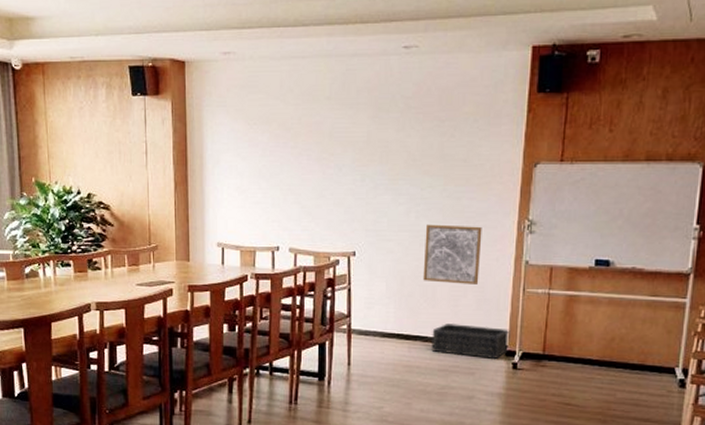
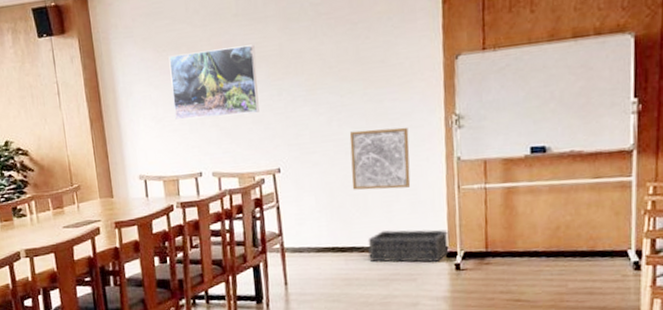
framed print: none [259,129,344,195] -> present [168,44,259,120]

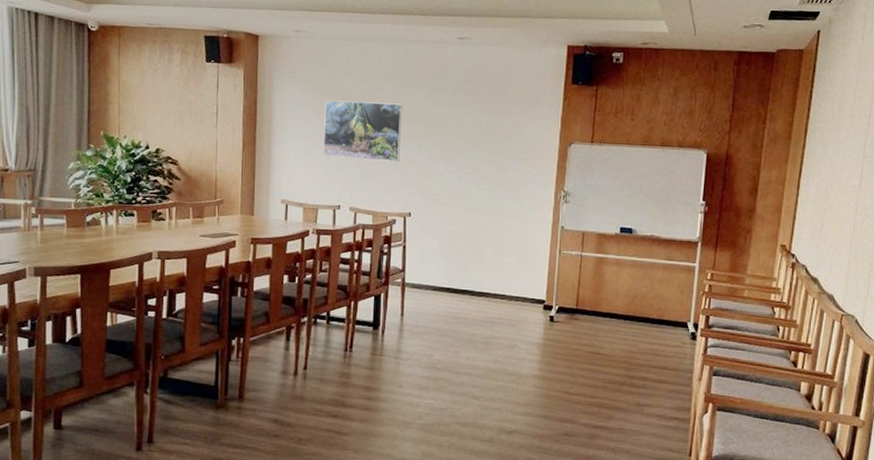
wall art: present [349,127,411,190] -> none [471,191,524,246]
basket: present [368,229,450,263] -> none [478,280,548,312]

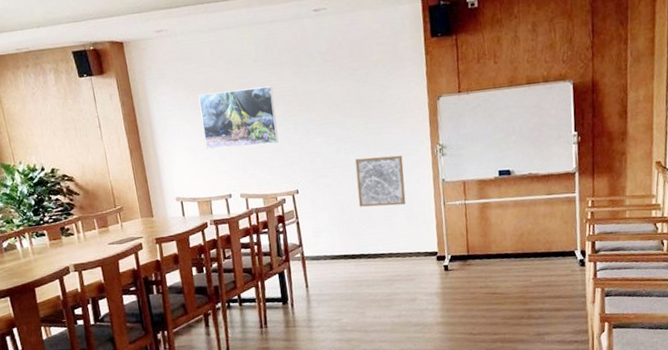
wall art: none [471,191,524,246] -> present [354,155,406,207]

